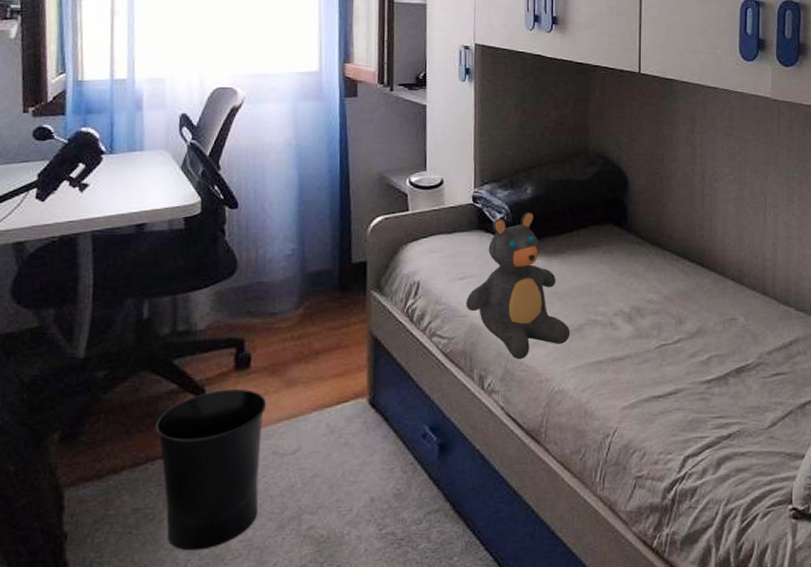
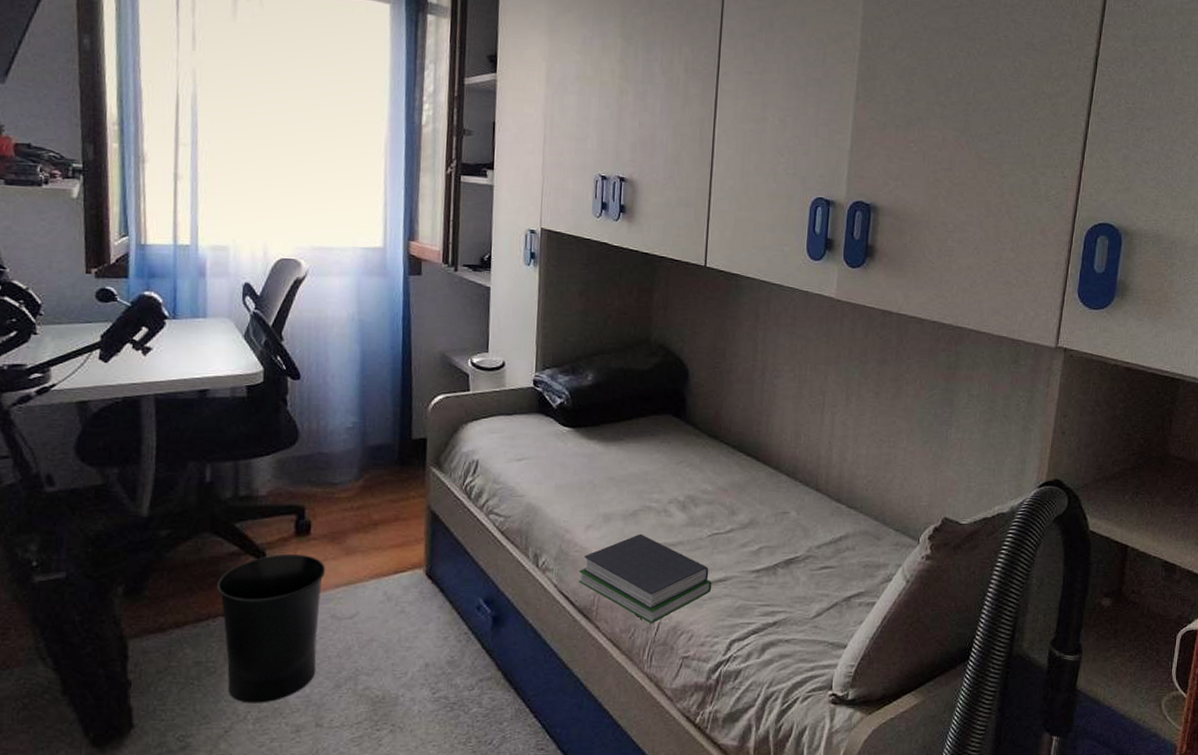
stuffed animal: present [466,212,571,360] -> none [523,398,625,541]
book: none [526,348,663,443] -> present [579,533,712,624]

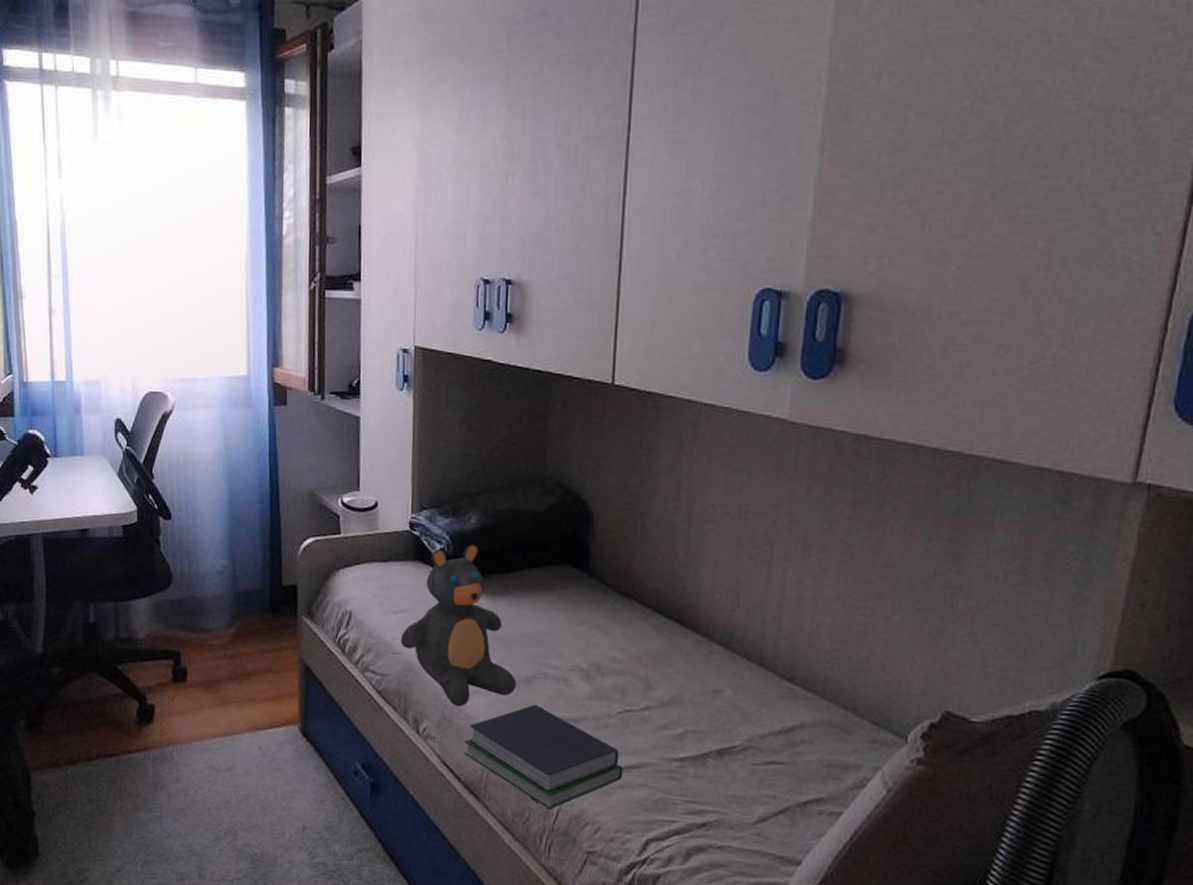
waste bin: present [217,553,326,703] -> none [104,699,203,847]
stuffed animal: none [523,398,625,541] -> present [400,544,517,707]

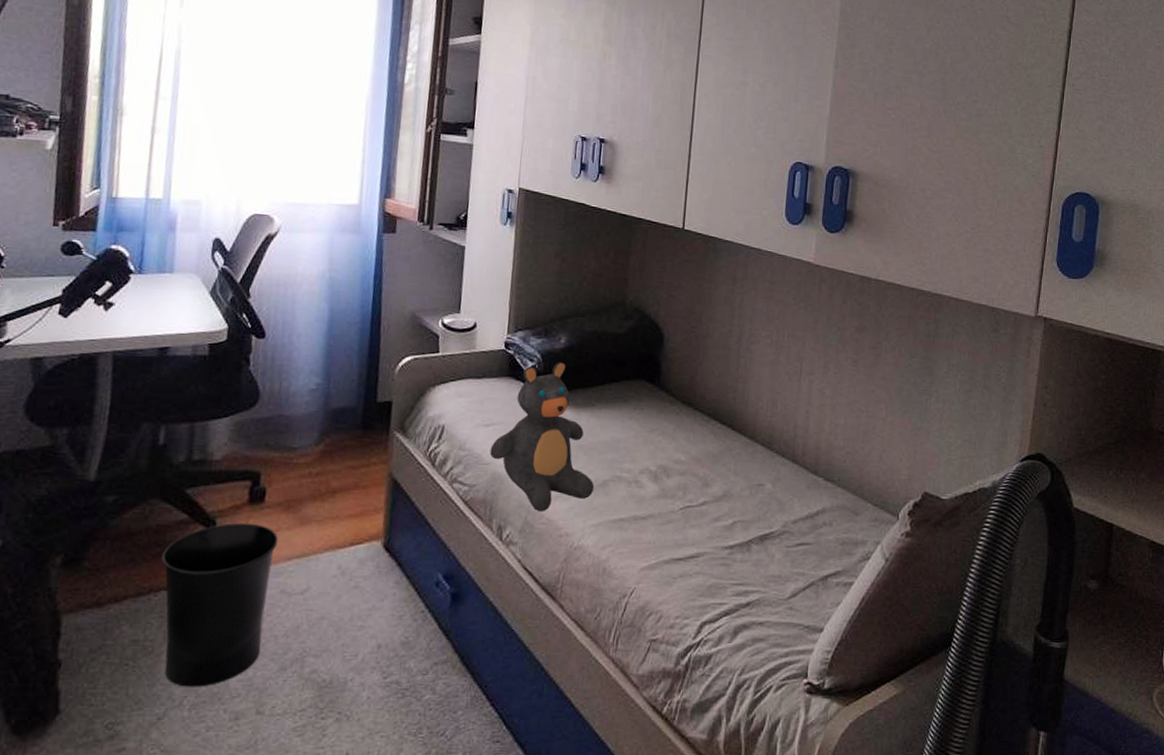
waste bin: none [104,699,203,847] -> present [161,522,279,687]
book: present [464,704,623,810] -> none [544,505,683,603]

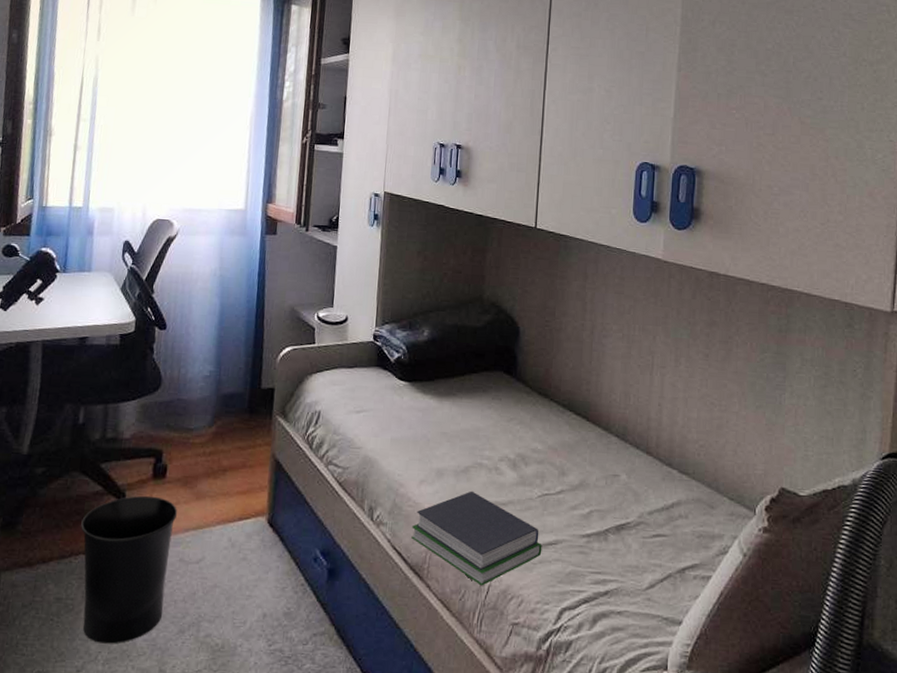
stuffed animal: present [489,362,595,512] -> none [361,353,457,495]
book: none [544,505,683,603] -> present [411,490,542,586]

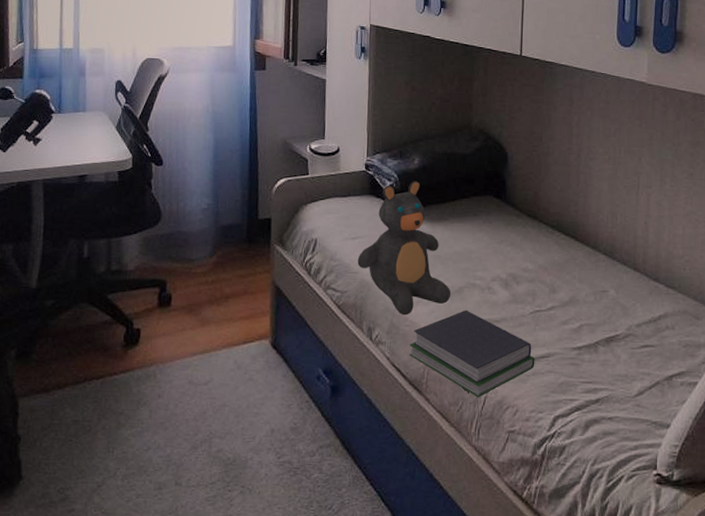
waste bin: present [81,495,178,644] -> none [92,323,185,461]
stuffed animal: none [361,353,457,495] -> present [357,181,451,316]

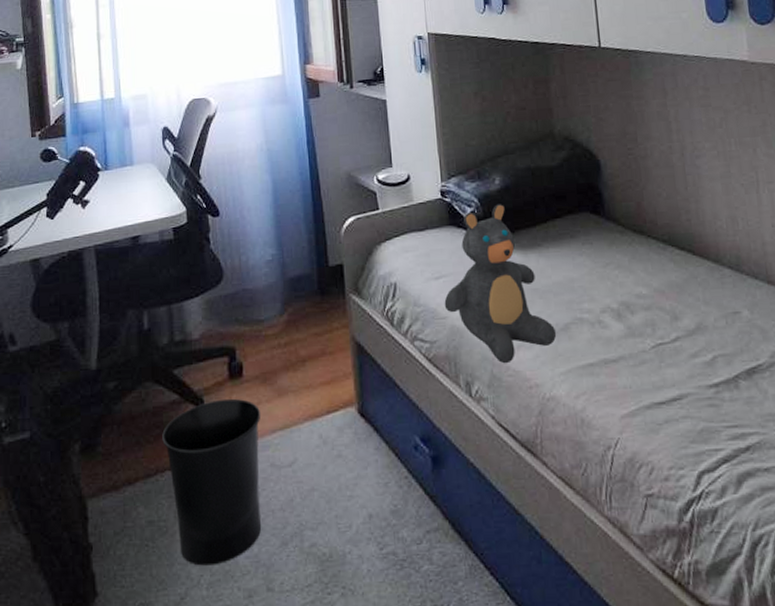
waste bin: none [92,323,185,461] -> present [162,398,261,566]
book: present [409,309,535,398] -> none [516,350,666,457]

